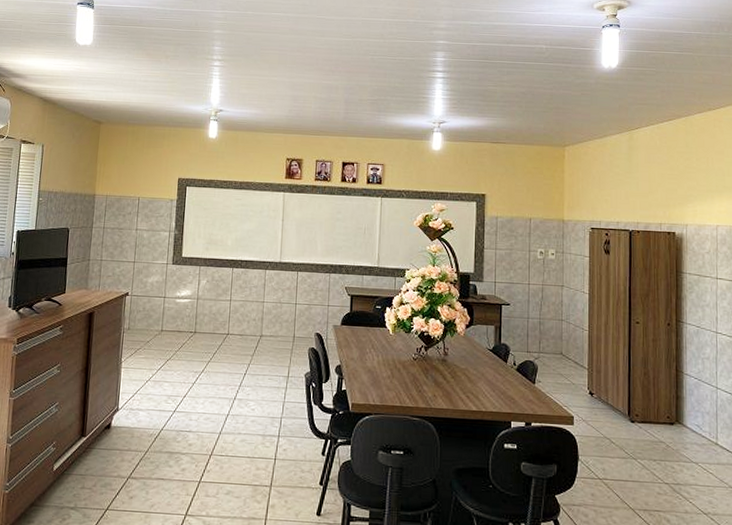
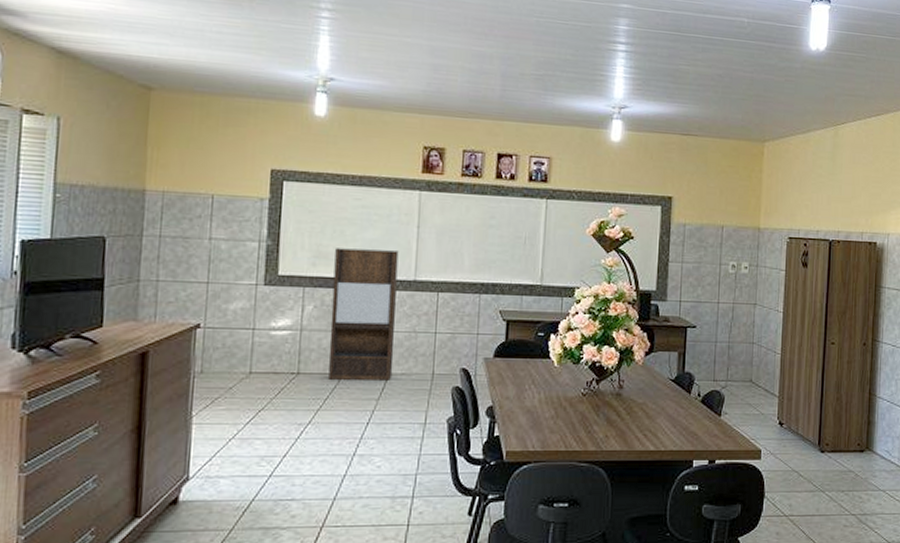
shelving unit: none [217,236,268,341] -> present [328,248,399,380]

